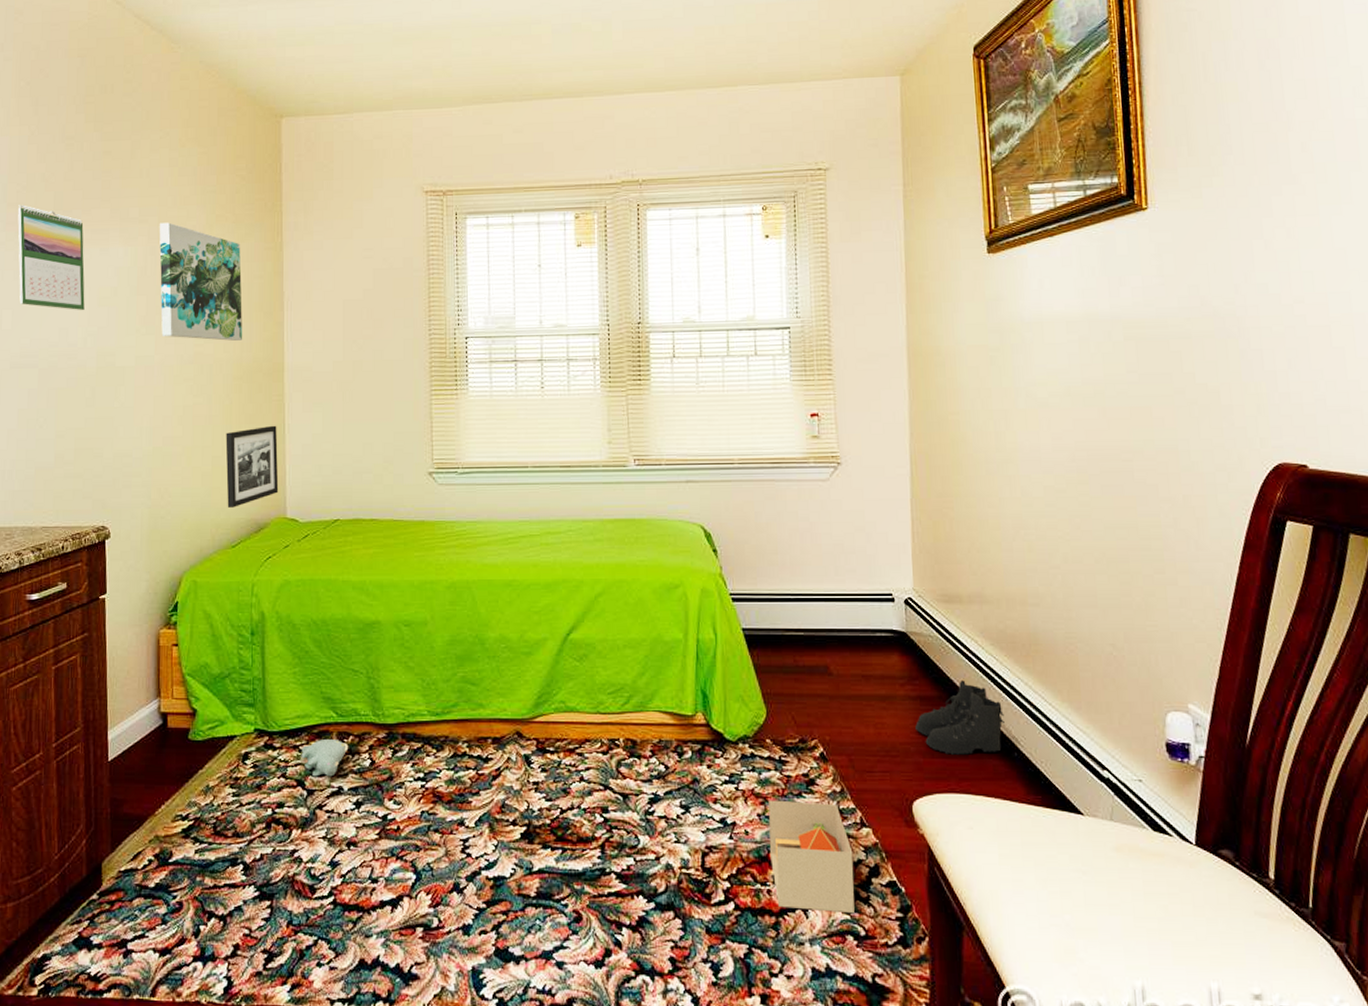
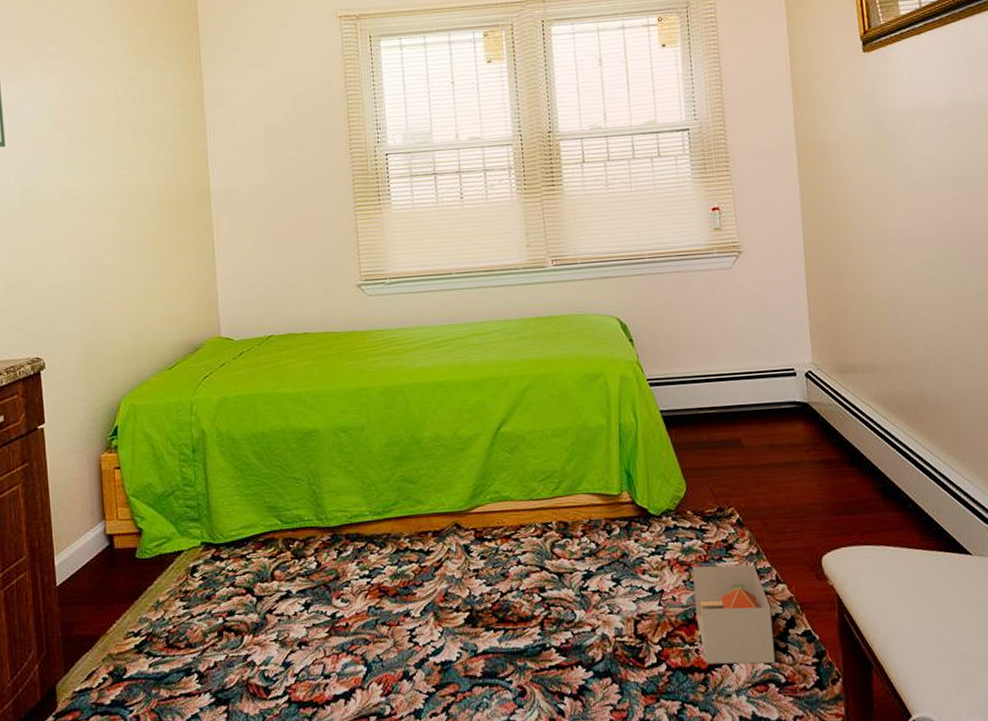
wall art: present [159,222,243,341] -> none [76,57,168,170]
picture frame: present [225,425,279,508] -> none [156,248,212,331]
plush toy: present [301,740,349,777] -> none [248,546,295,584]
boots: present [915,680,1005,755] -> none [820,442,899,511]

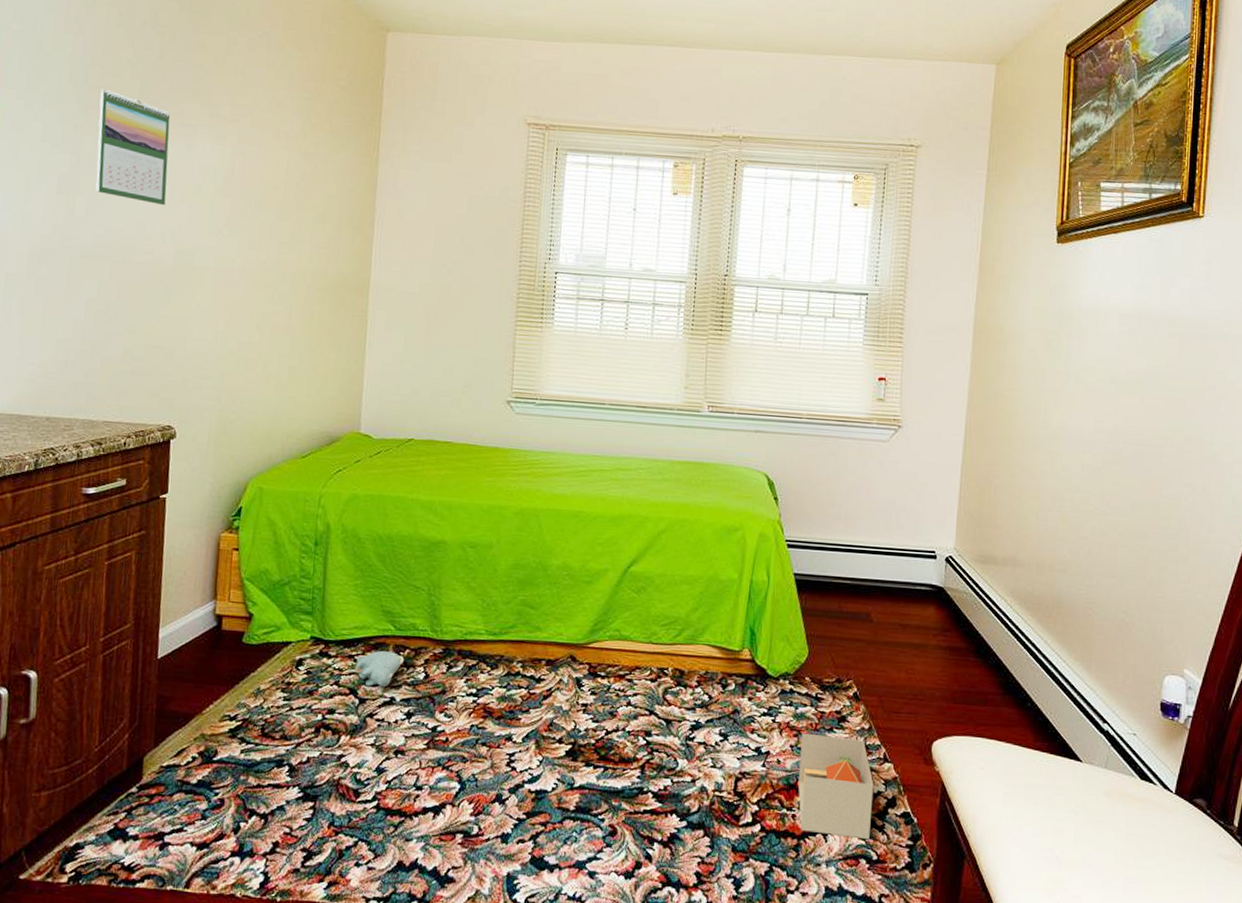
plush toy: none [248,546,295,584] -> present [355,651,405,688]

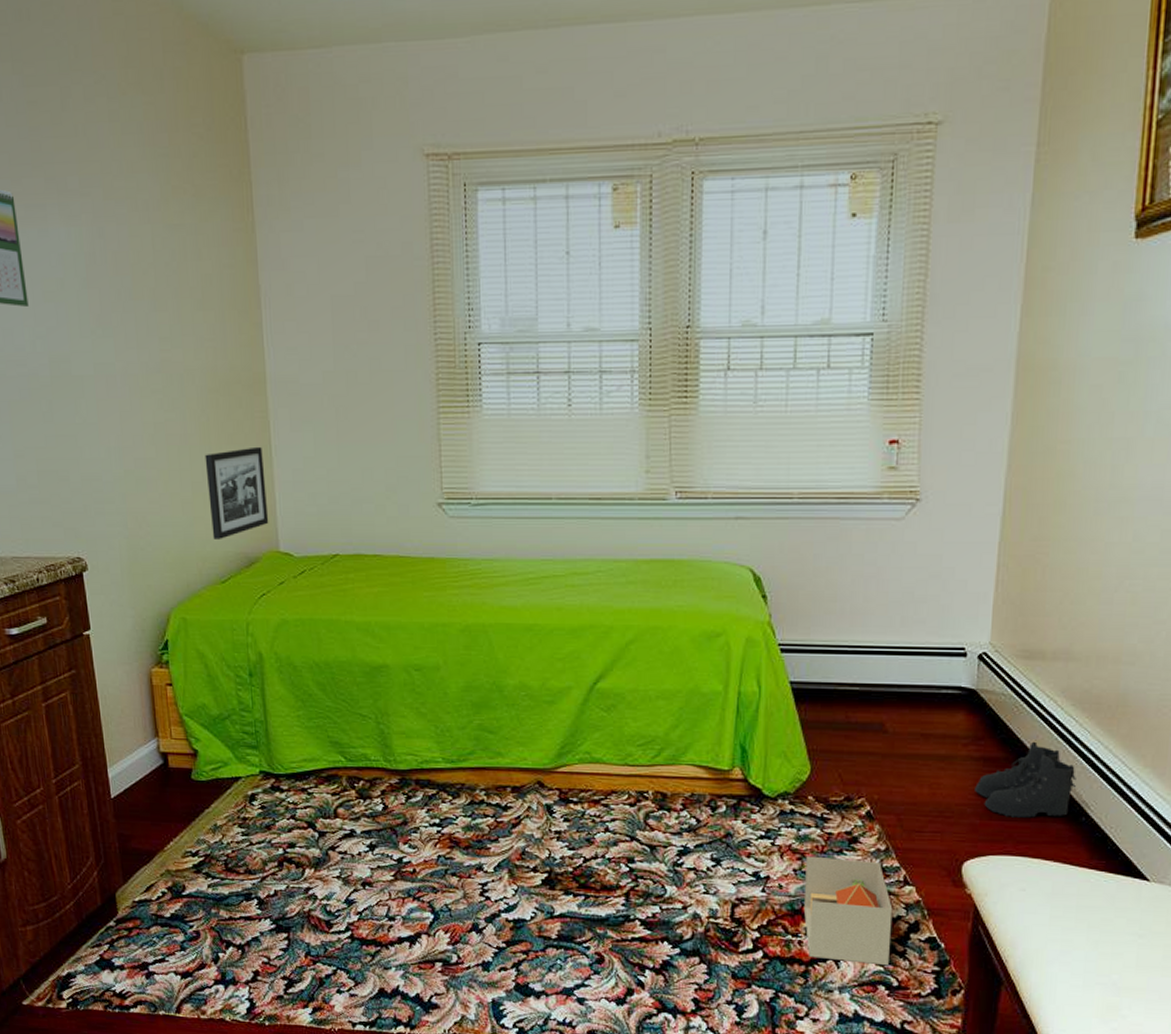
picture frame: none [300,340,358,419] -> present [205,446,269,539]
plush toy: present [355,651,405,688] -> none [309,783,360,820]
boots: none [942,634,1023,703] -> present [975,741,1076,818]

